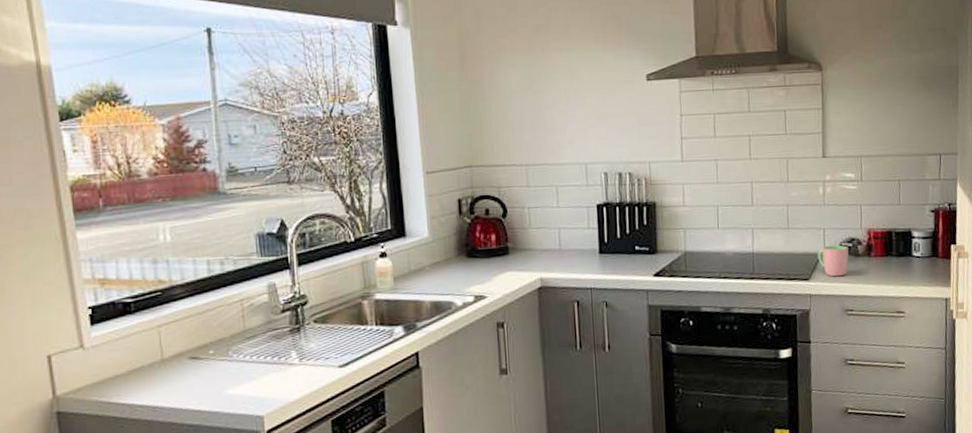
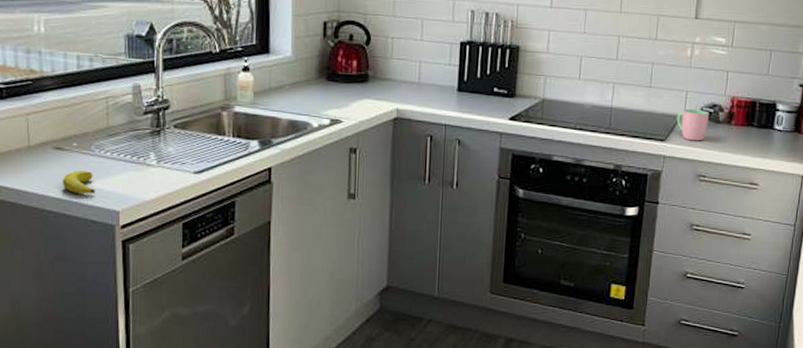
banana: none [201,378,237,403] -> present [63,171,96,194]

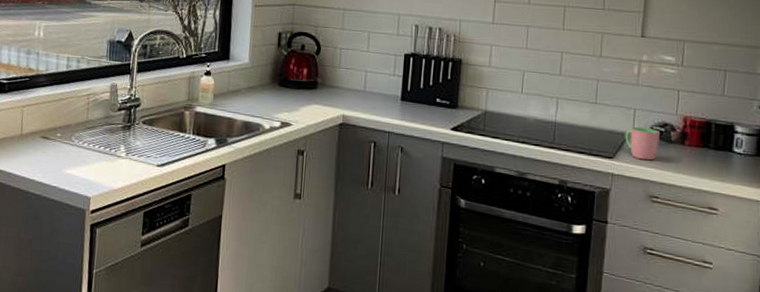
banana: present [63,171,96,194] -> none [45,158,72,180]

